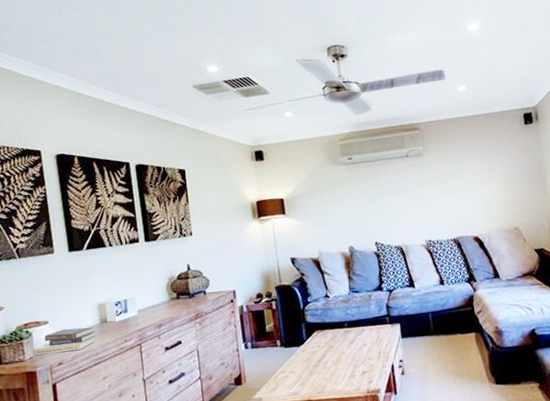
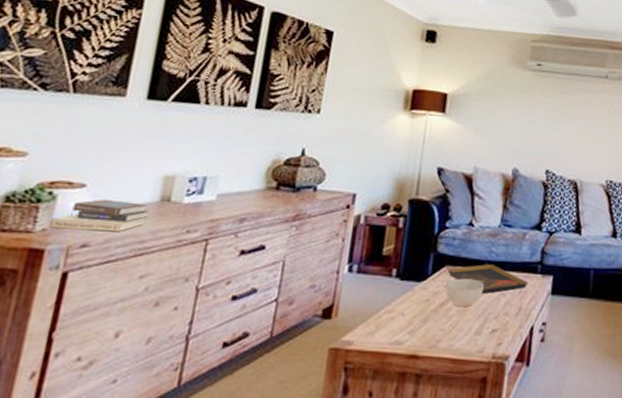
decorative tray: none [317,324,382,346] -> present [447,264,529,294]
bowl: none [319,337,349,360] -> present [445,278,485,308]

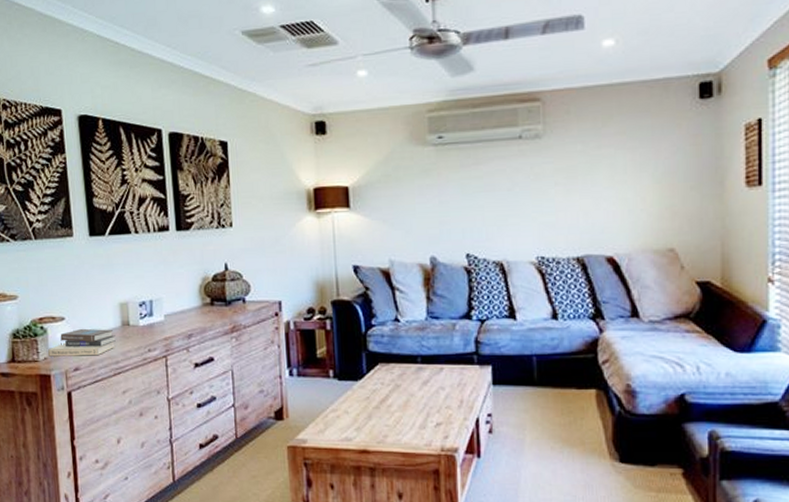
bowl: present [445,278,485,308] -> none [382,374,422,403]
decorative tray: present [447,264,529,294] -> none [381,359,466,388]

